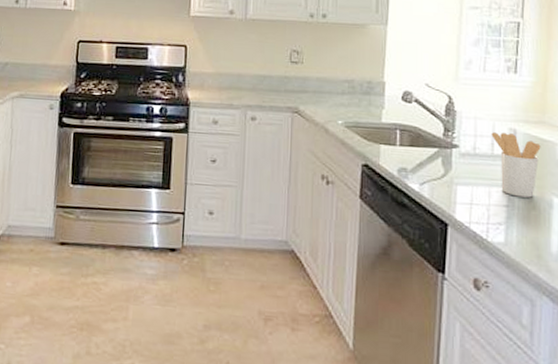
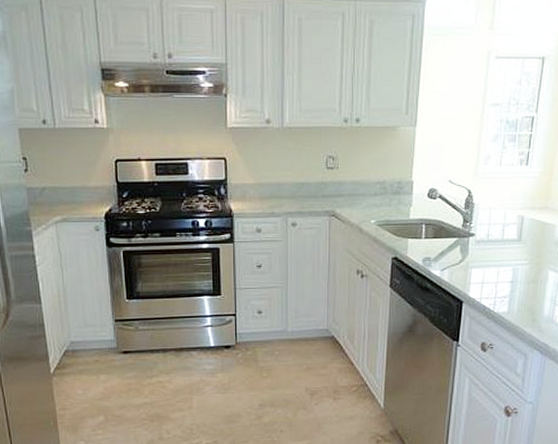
utensil holder: present [491,132,541,198] -> none [503,220,543,273]

